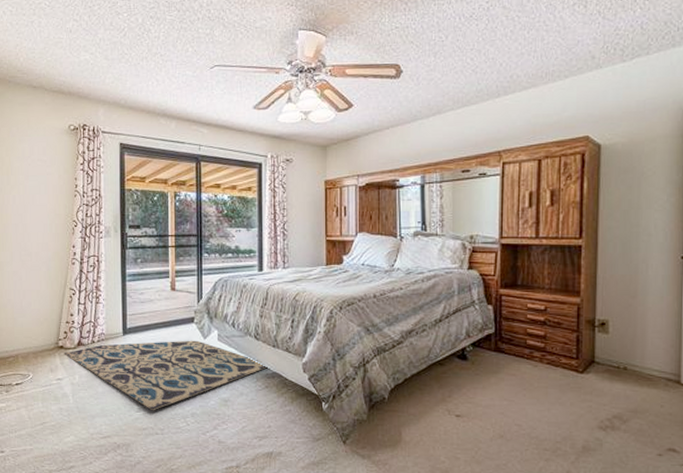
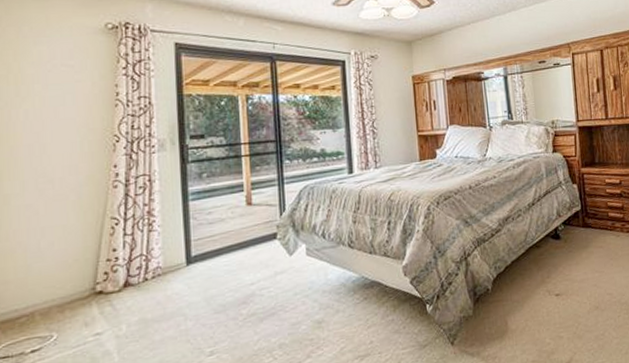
rug: present [64,340,268,411] -> none [104,258,365,351]

